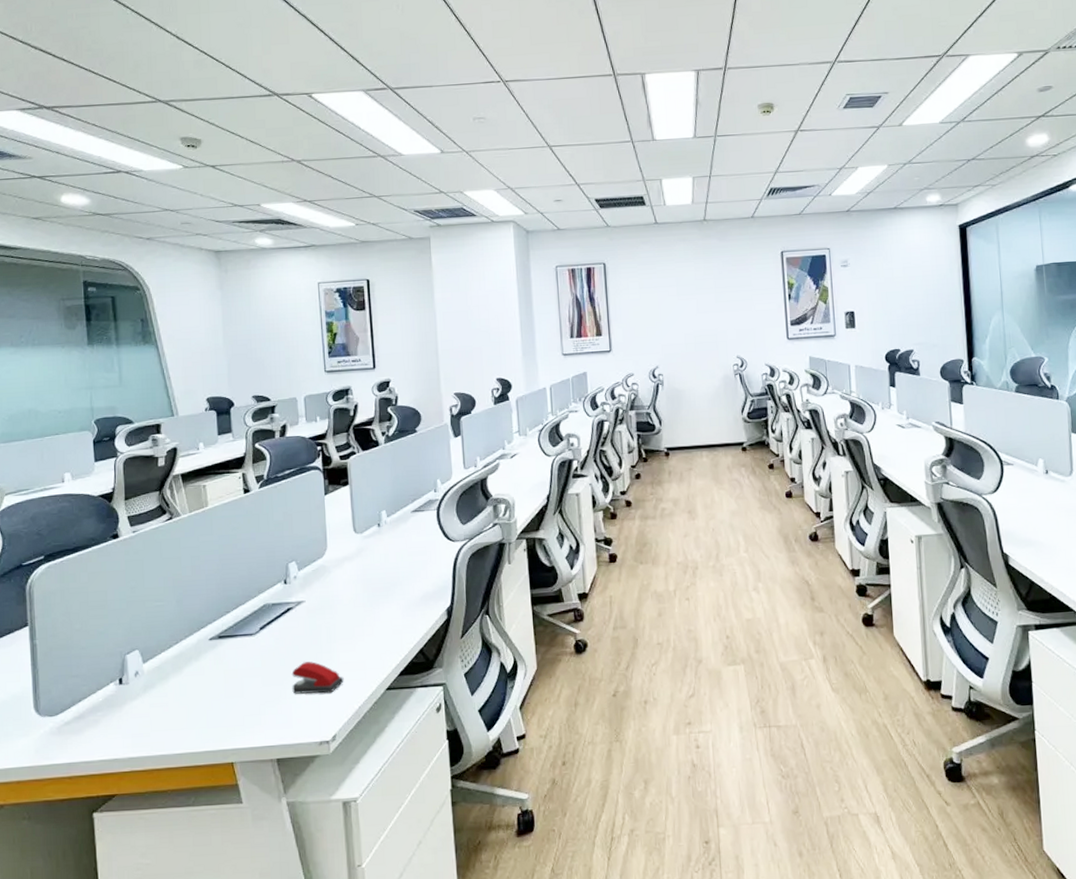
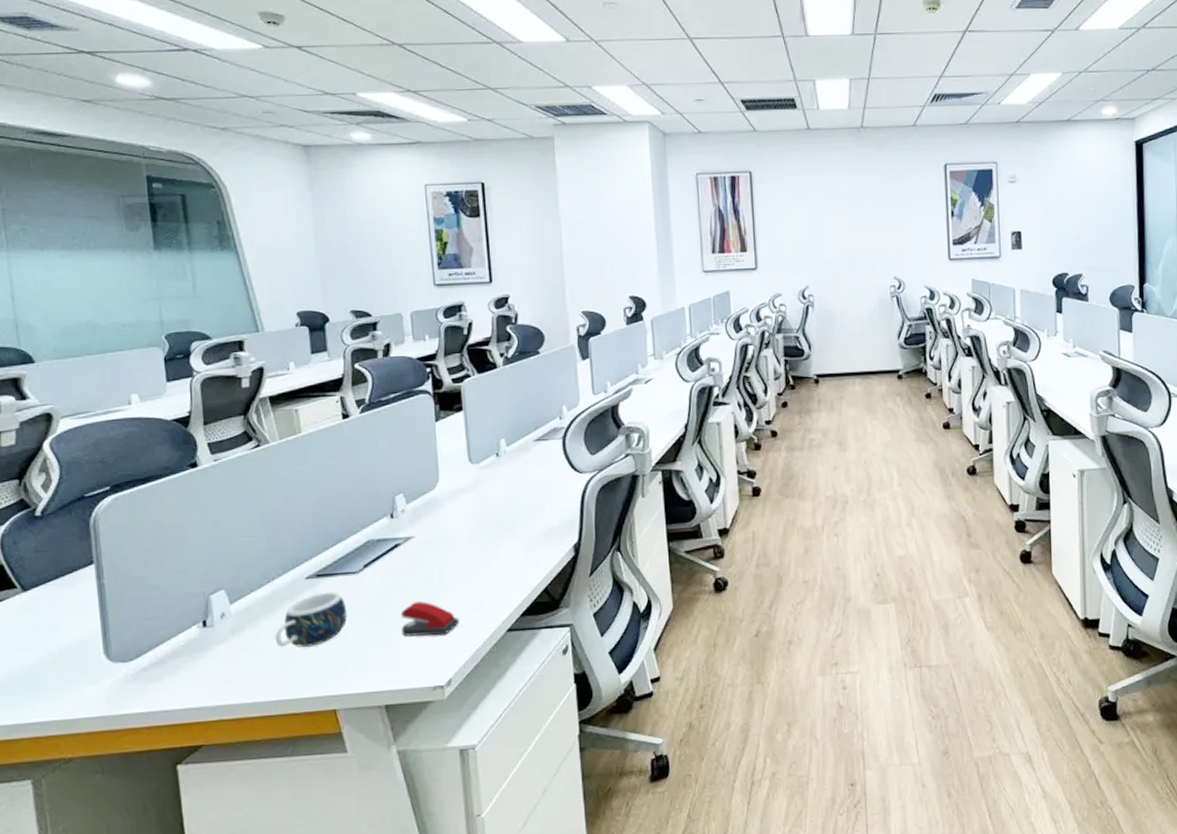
mug: none [181,652,245,704] -> present [274,591,348,647]

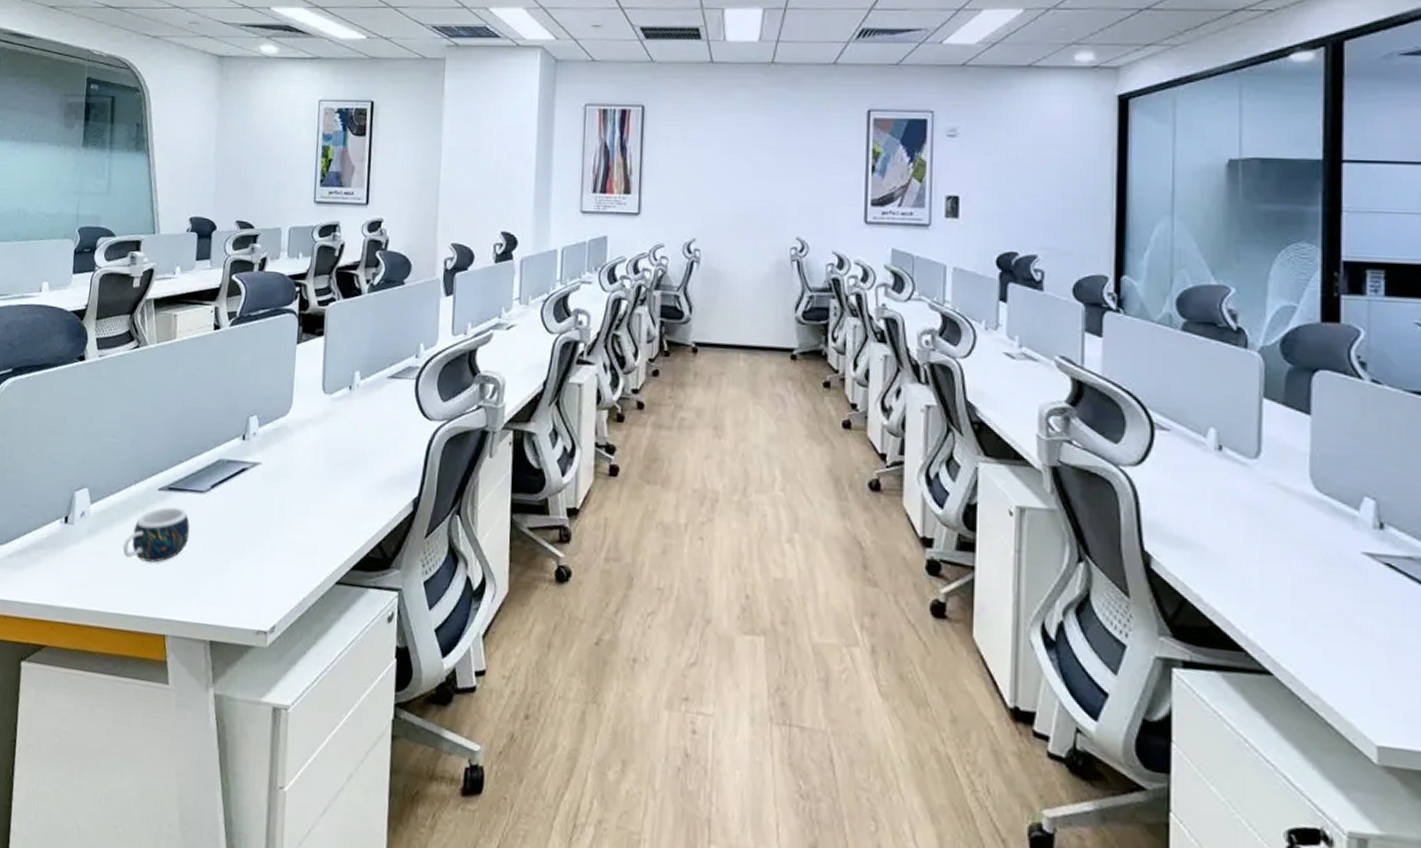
stapler: present [400,601,460,636] -> none [235,534,292,576]

